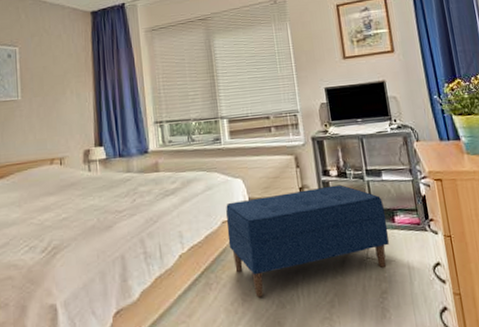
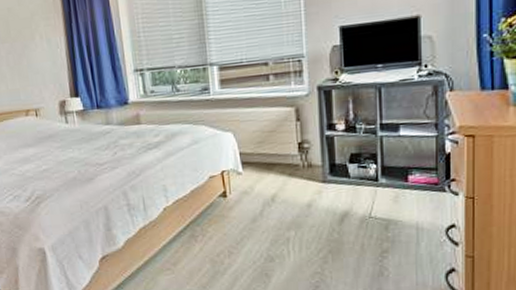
bench: present [226,184,389,298] -> none [214,140,399,251]

